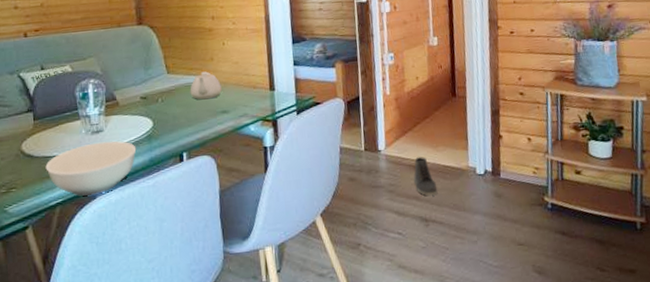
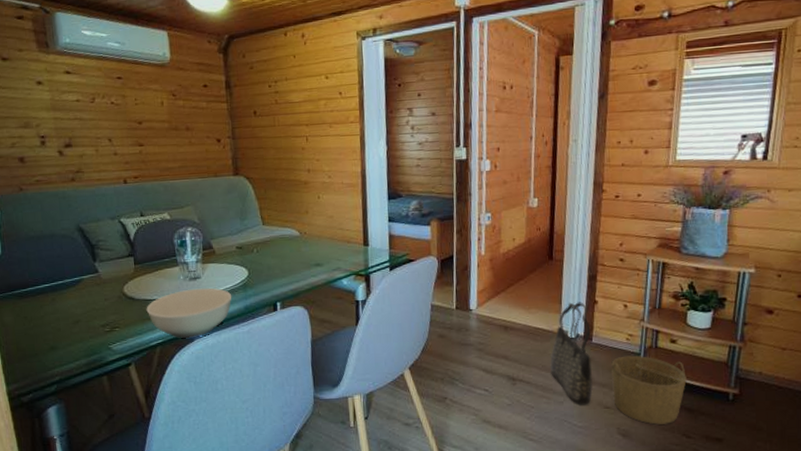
teapot: present [190,71,222,100] -> none [284,224,316,252]
sneaker: present [413,157,438,196] -> none [503,318,527,356]
tote bag: none [461,137,505,244] -> present [550,302,593,405]
basket: none [521,188,595,260] -> present [611,355,687,425]

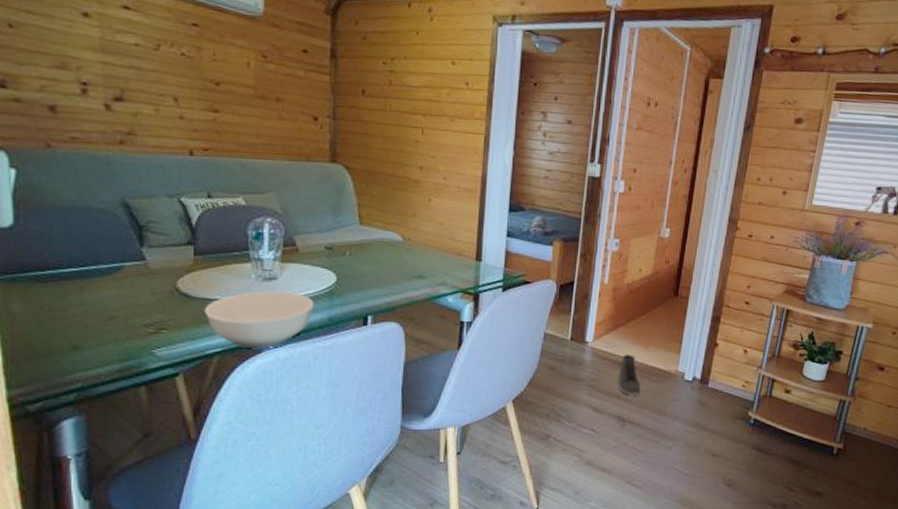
sneaker: none [503,318,527,356] -> present [617,354,641,396]
tote bag: present [550,302,593,405] -> none [662,343,708,452]
basket: present [611,355,687,425] -> none [722,403,796,475]

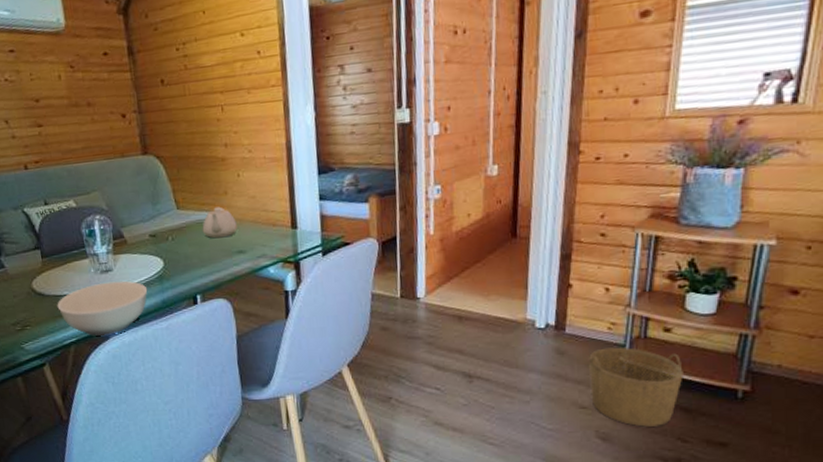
teapot: none [384,228,421,260] -> present [202,206,238,239]
sneaker: present [617,354,641,396] -> none [457,306,486,350]
basket: none [722,403,796,475] -> present [589,347,683,427]

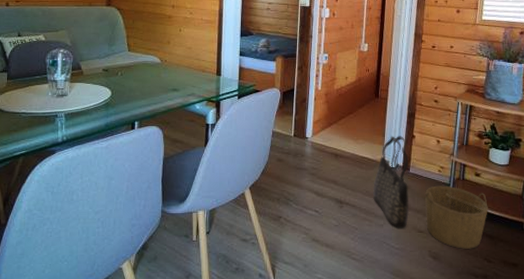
bowl: present [57,280,148,336] -> none [13,105,95,150]
teapot: present [202,206,238,239] -> none [146,53,174,77]
tote bag: none [513,286,566,405] -> present [373,136,409,229]

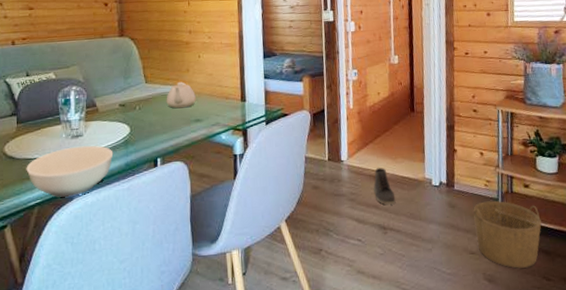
bowl: none [13,105,95,150] -> present [26,145,114,198]
teapot: none [146,53,174,77] -> present [166,82,196,109]
sneaker: none [333,147,354,182] -> present [373,168,396,205]
tote bag: present [373,136,409,229] -> none [417,151,458,252]

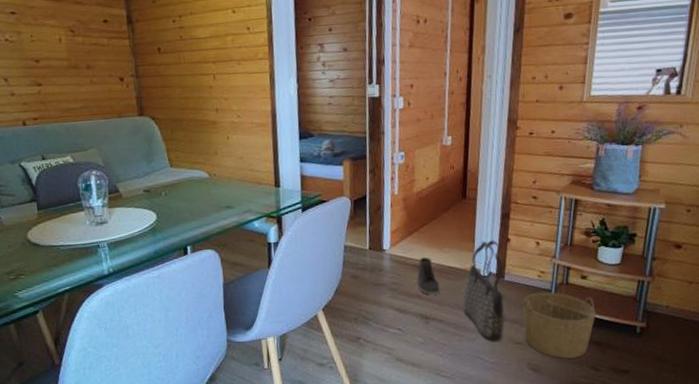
bowl: present [26,145,114,198] -> none [52,232,141,284]
teapot: present [166,82,196,109] -> none [193,165,226,195]
tote bag: none [417,151,458,252] -> present [463,240,504,342]

